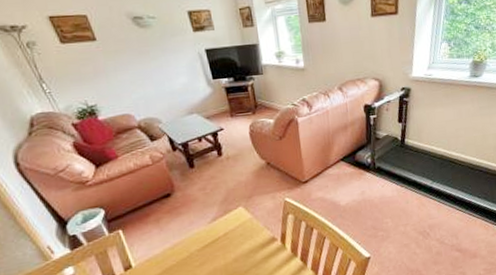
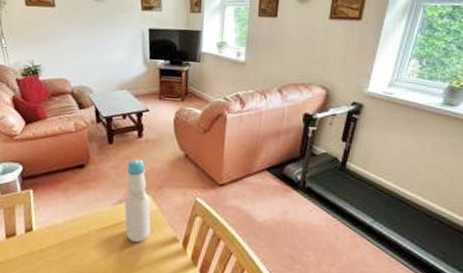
bottle: none [214,176,250,252] -> present [124,159,151,243]

